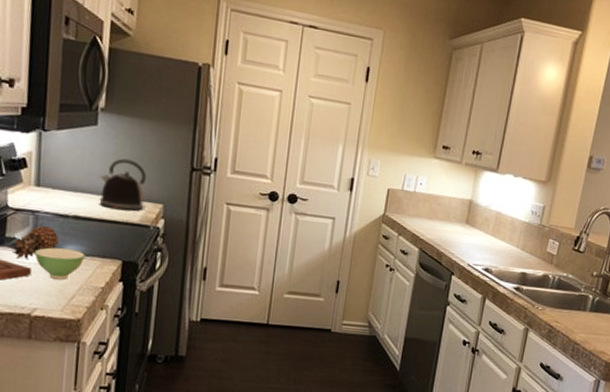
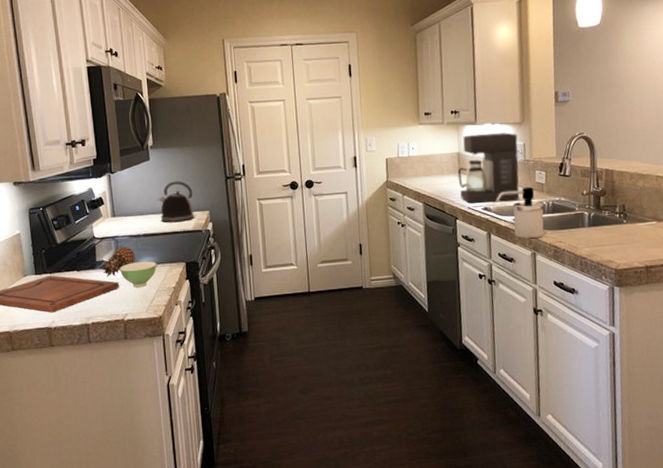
coffee maker: none [462,182,539,267] -> present [457,132,519,203]
soap dispenser: none [500,254,550,313] -> present [496,187,545,239]

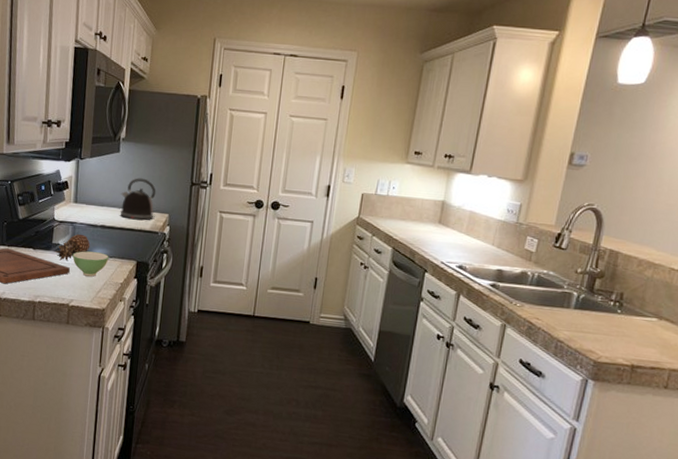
coffee maker: present [457,132,519,203] -> none [436,184,515,265]
soap dispenser: present [496,187,545,239] -> none [475,252,528,310]

